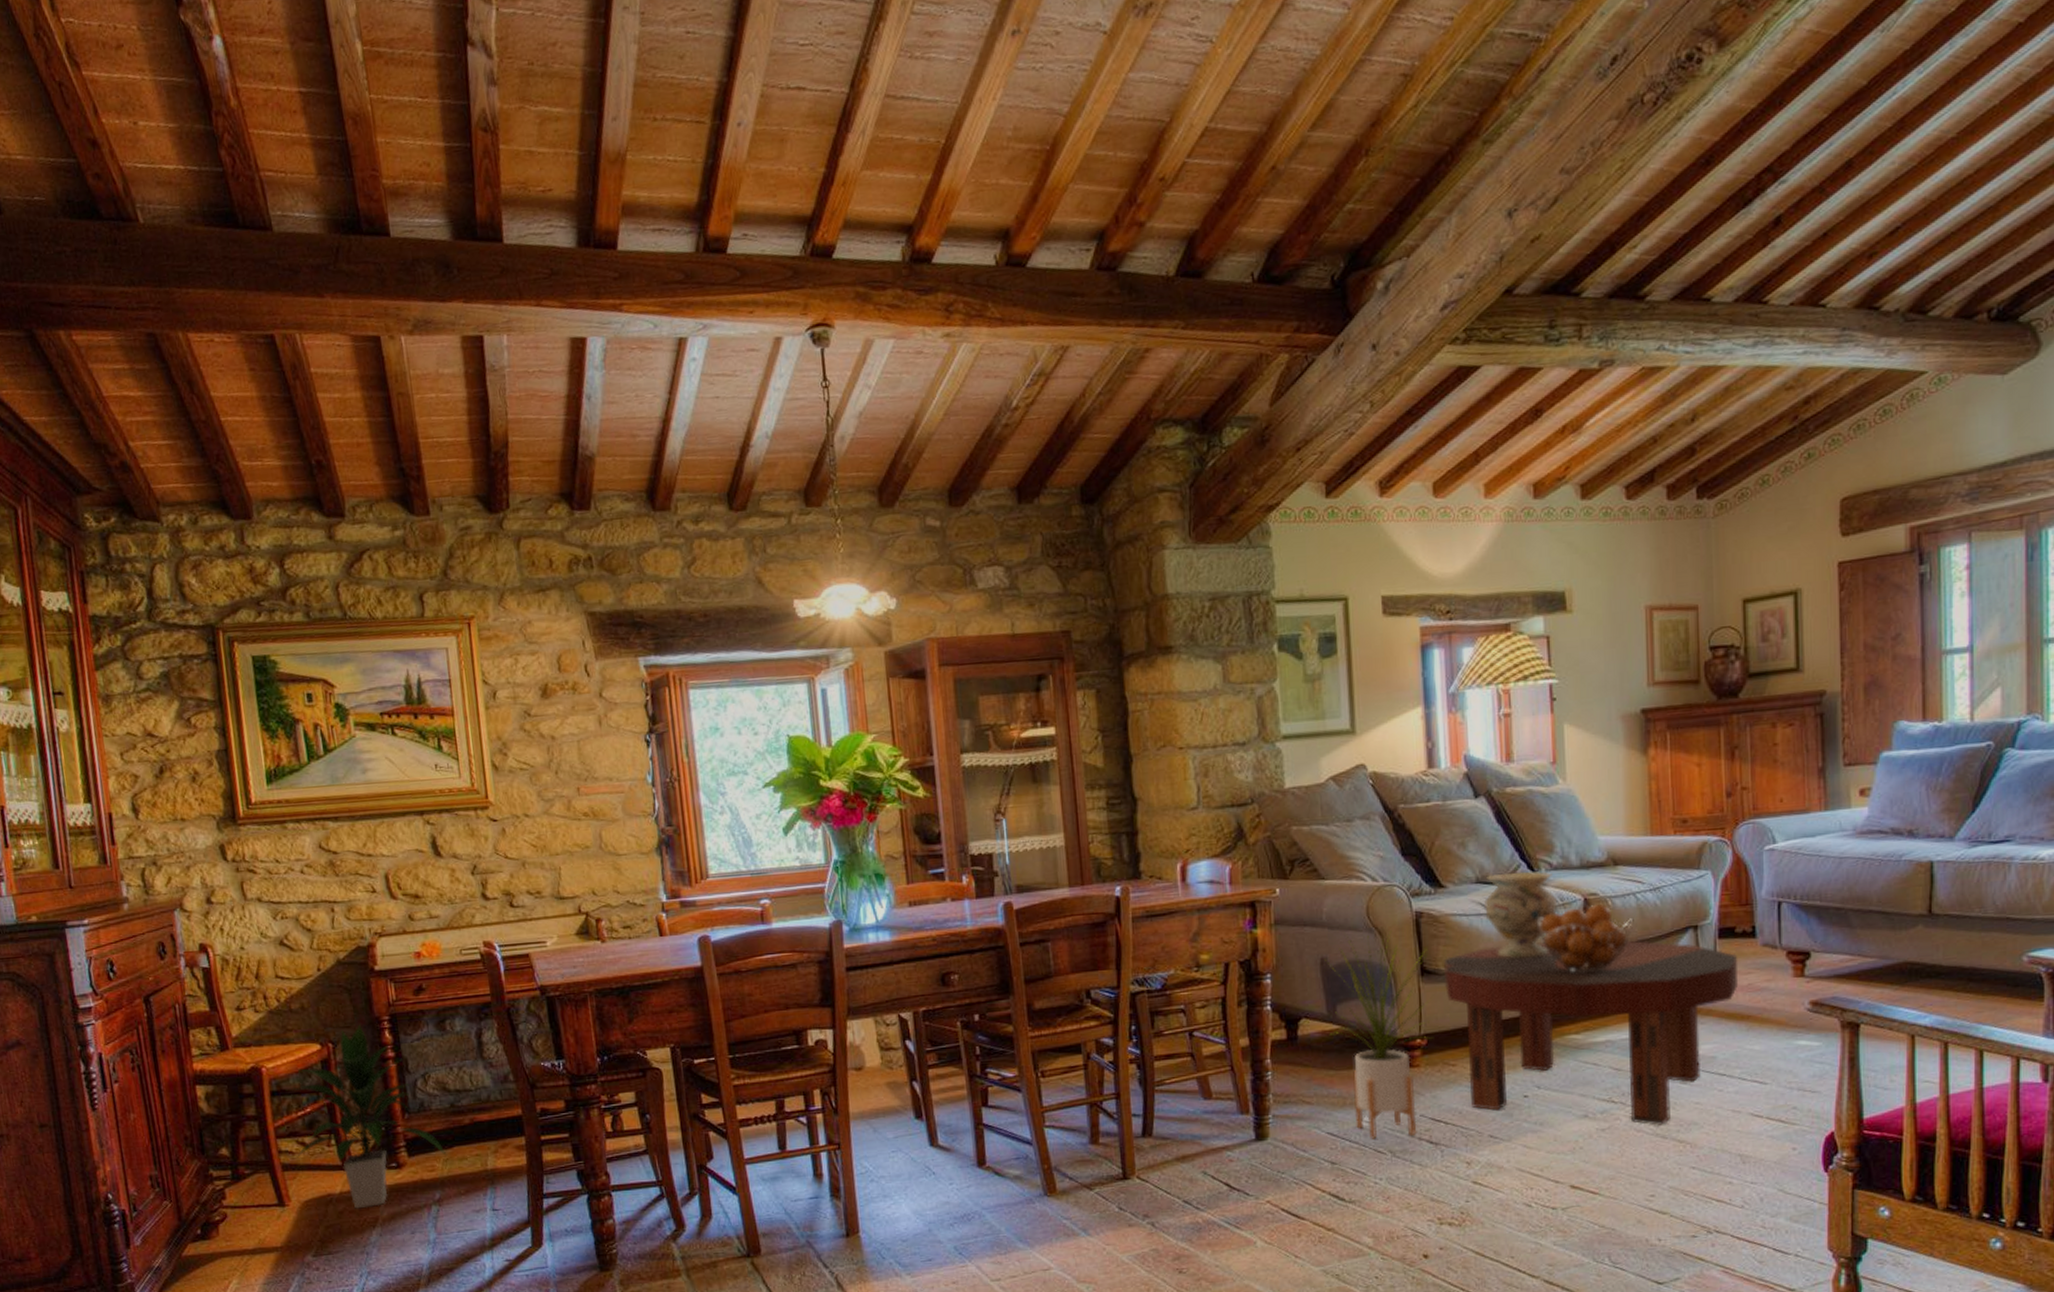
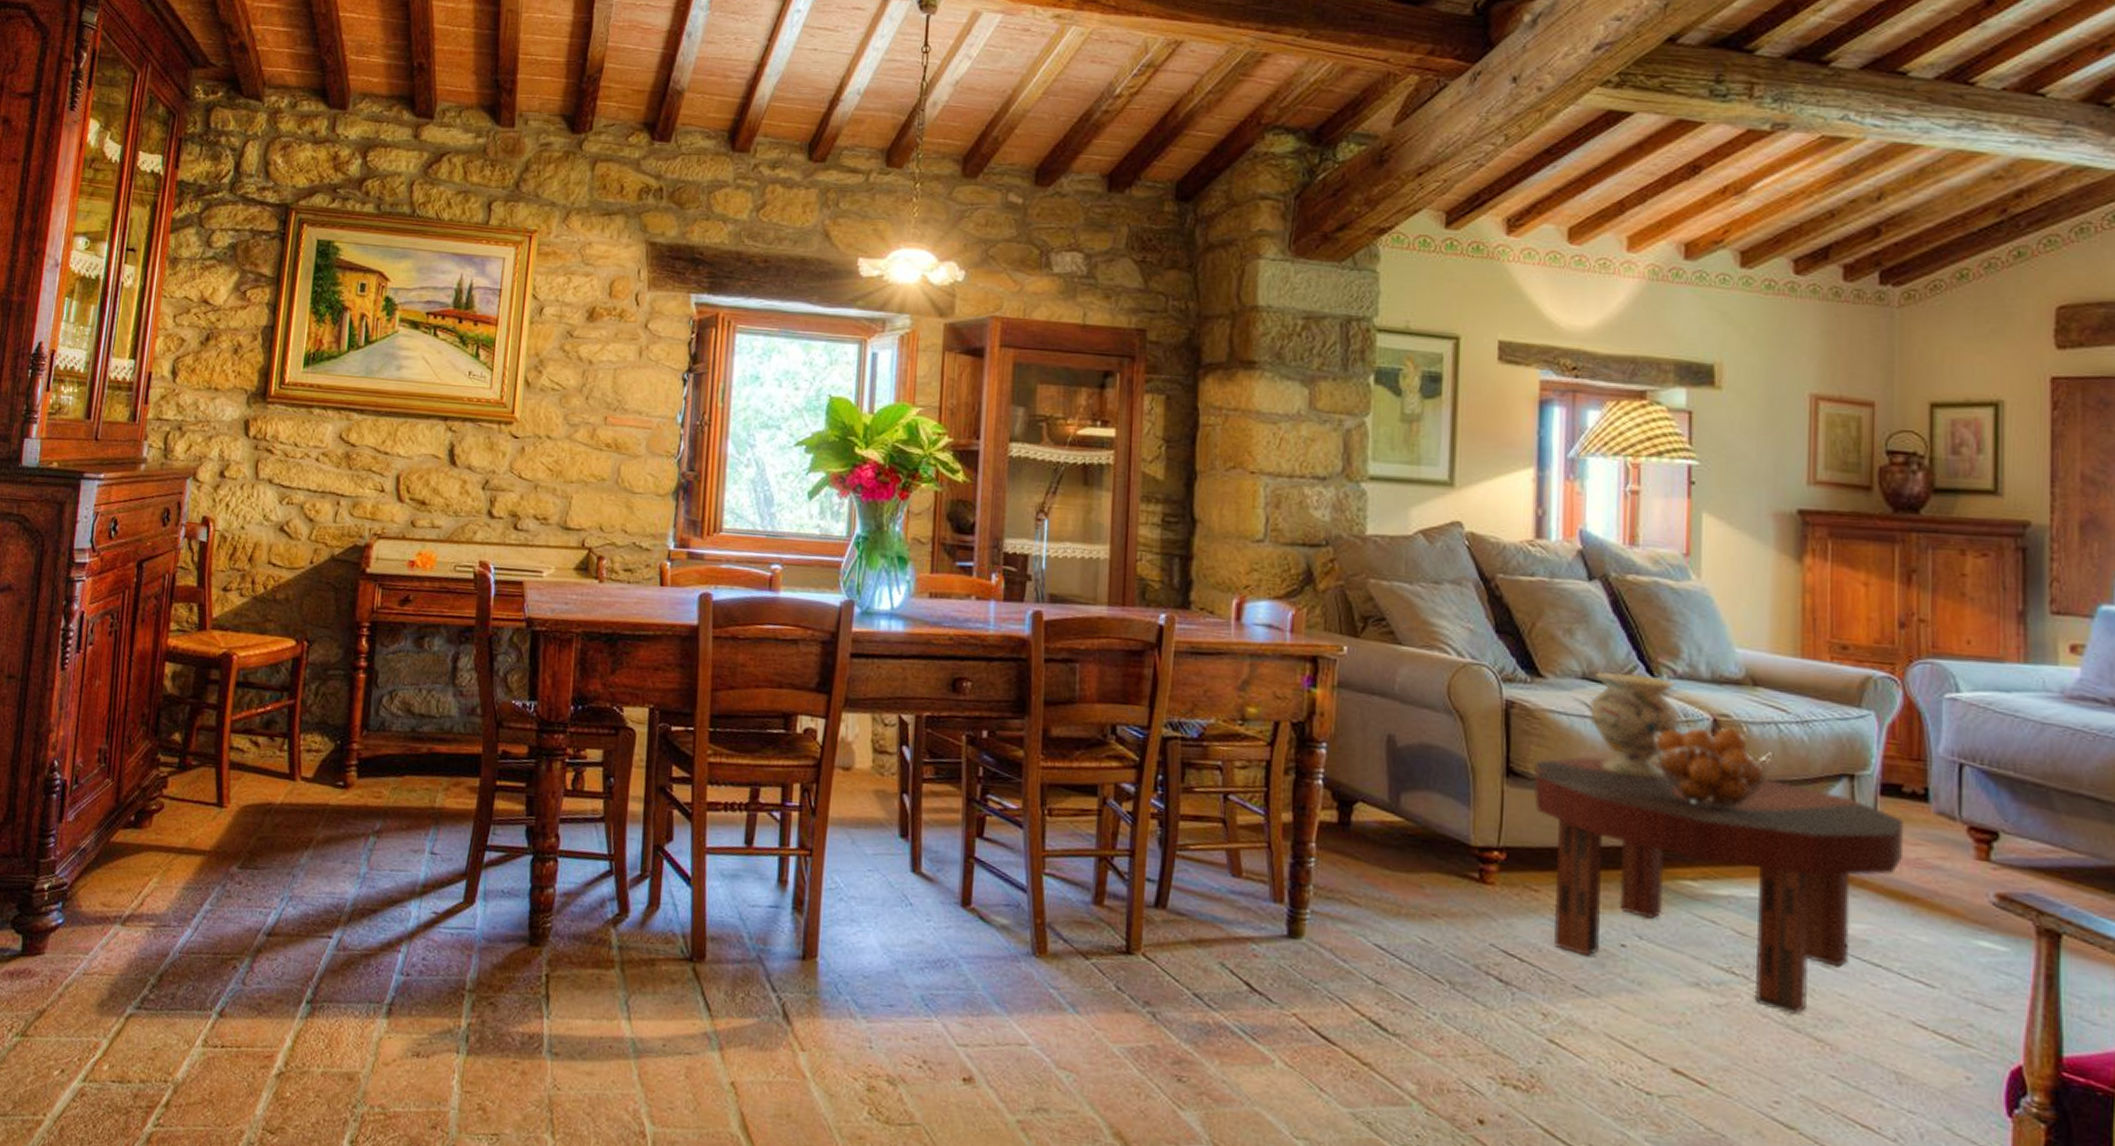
indoor plant: present [285,1024,447,1209] -> none [244,626,397,826]
house plant: present [1323,930,1432,1139] -> none [1388,710,1516,968]

